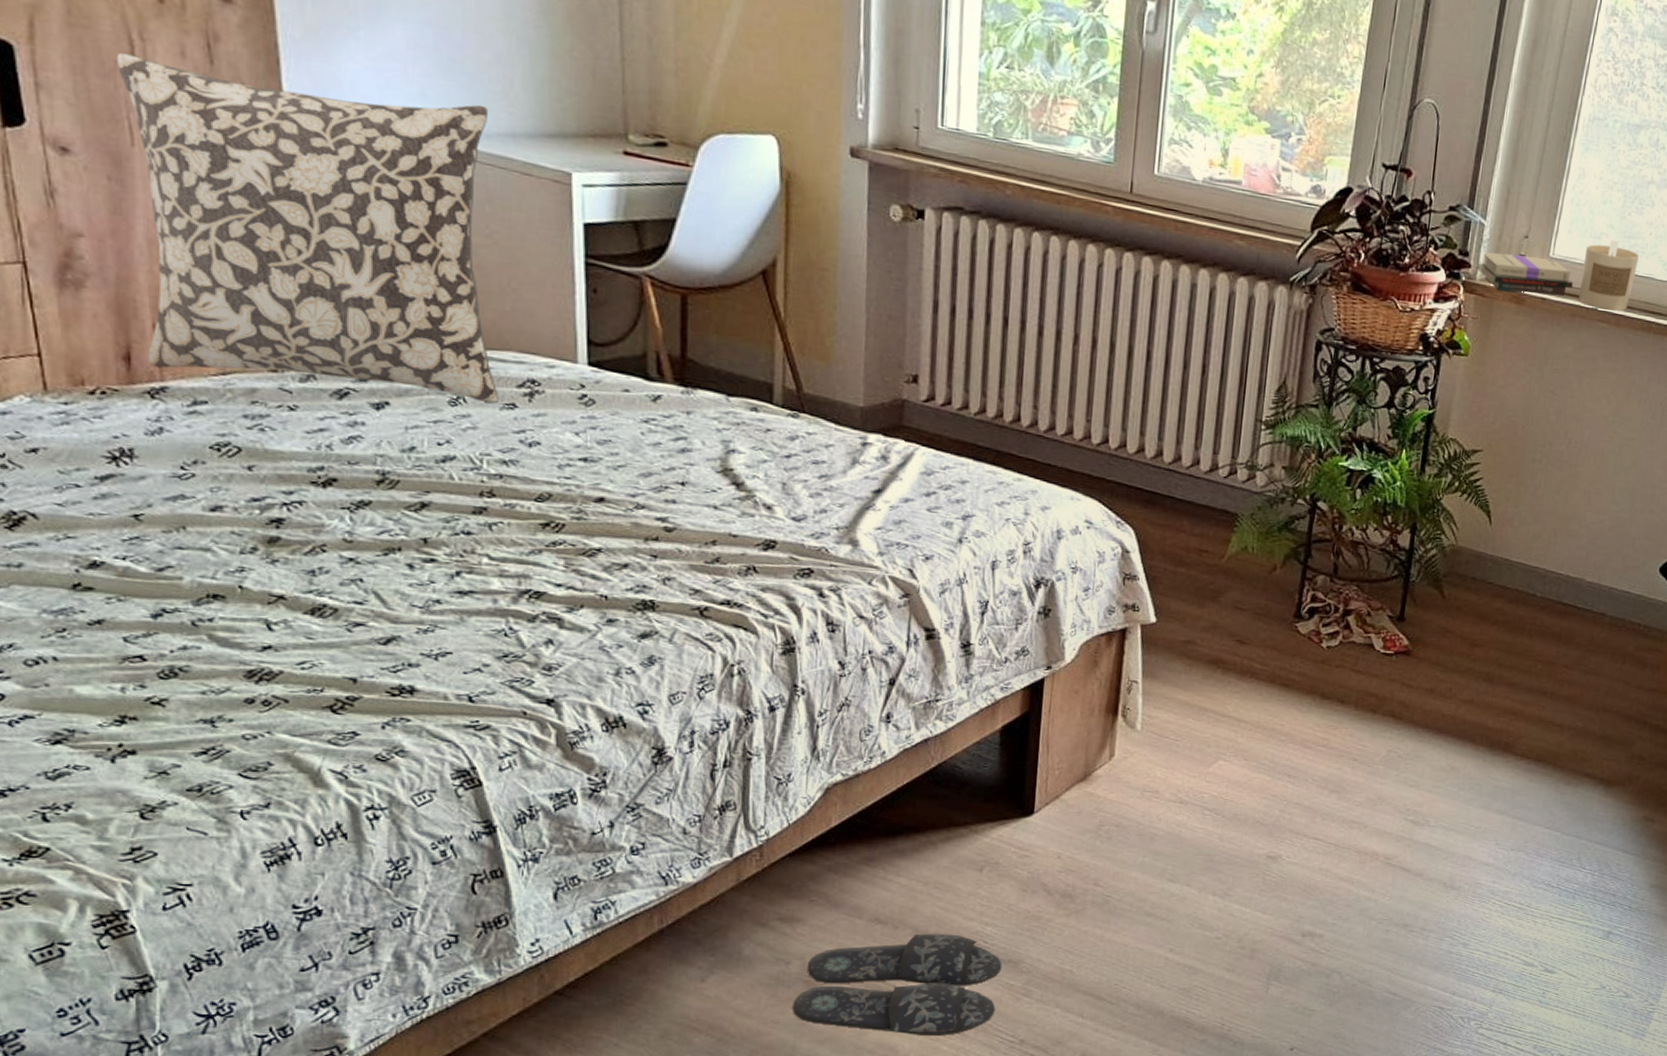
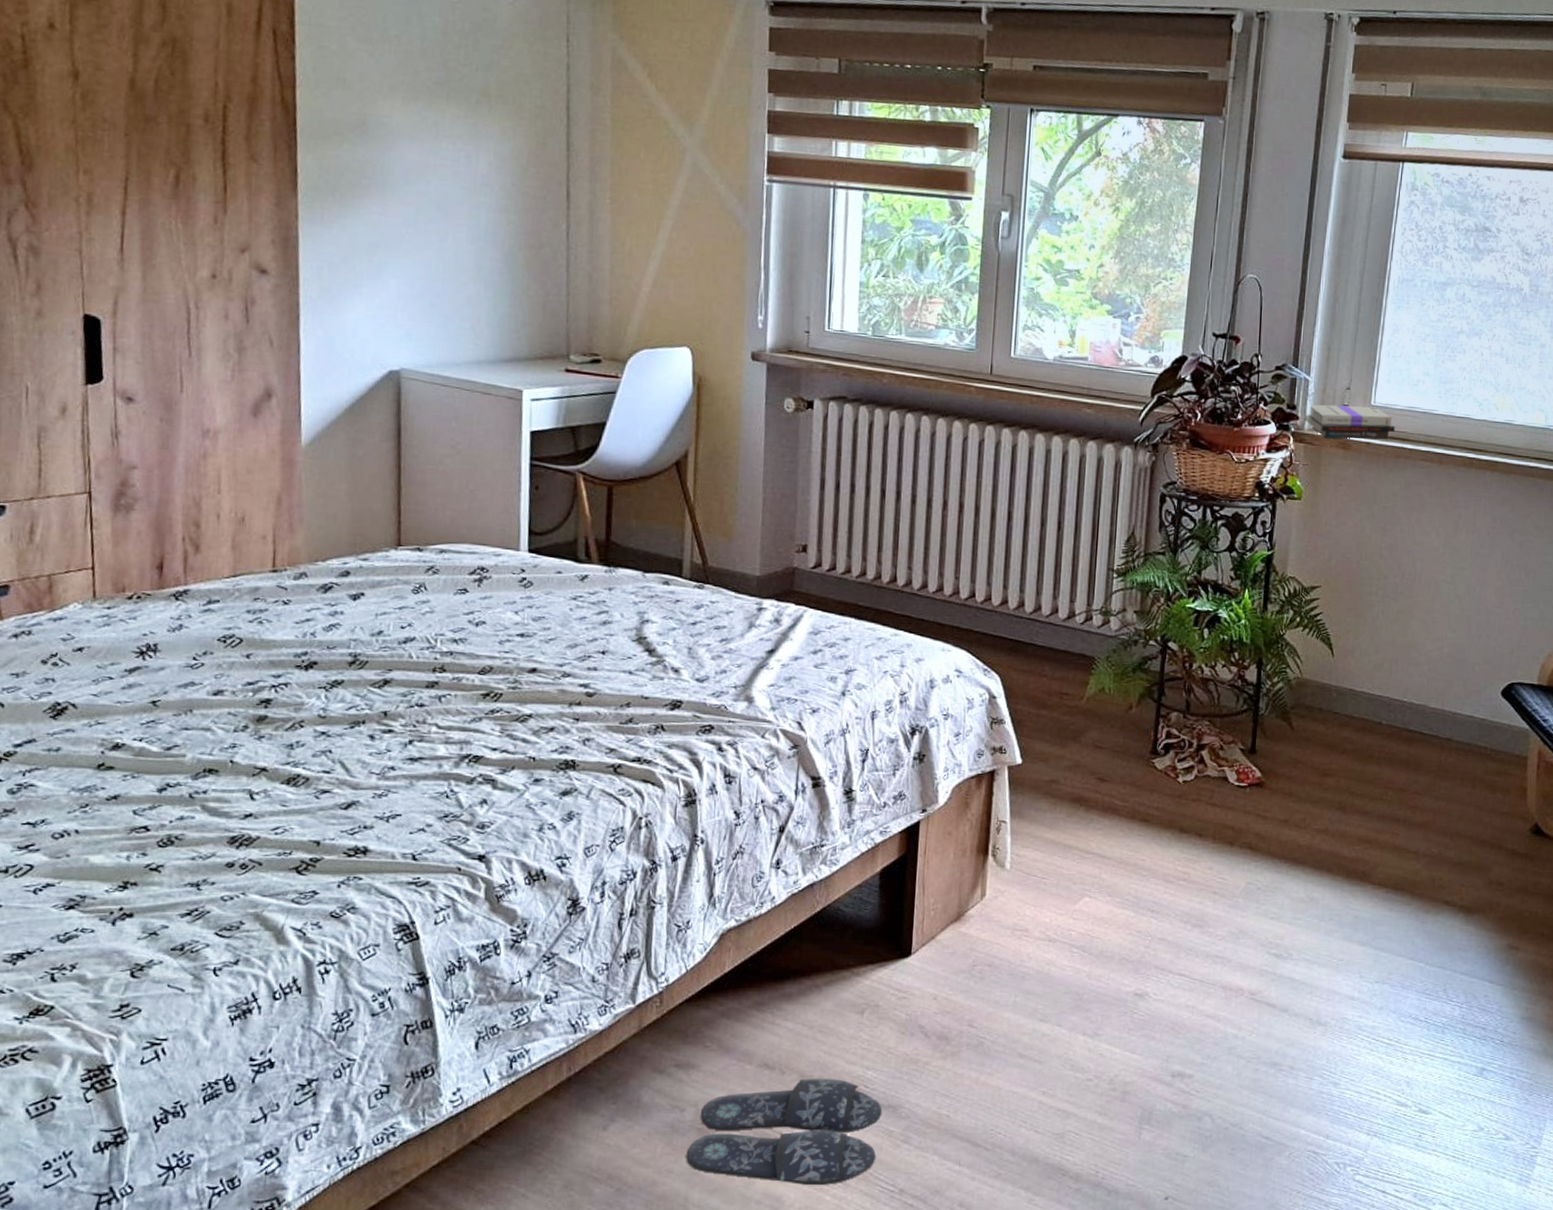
pillow: present [116,53,499,404] -> none [176,320,459,590]
candle: present [1578,239,1640,312] -> none [1401,385,1456,451]

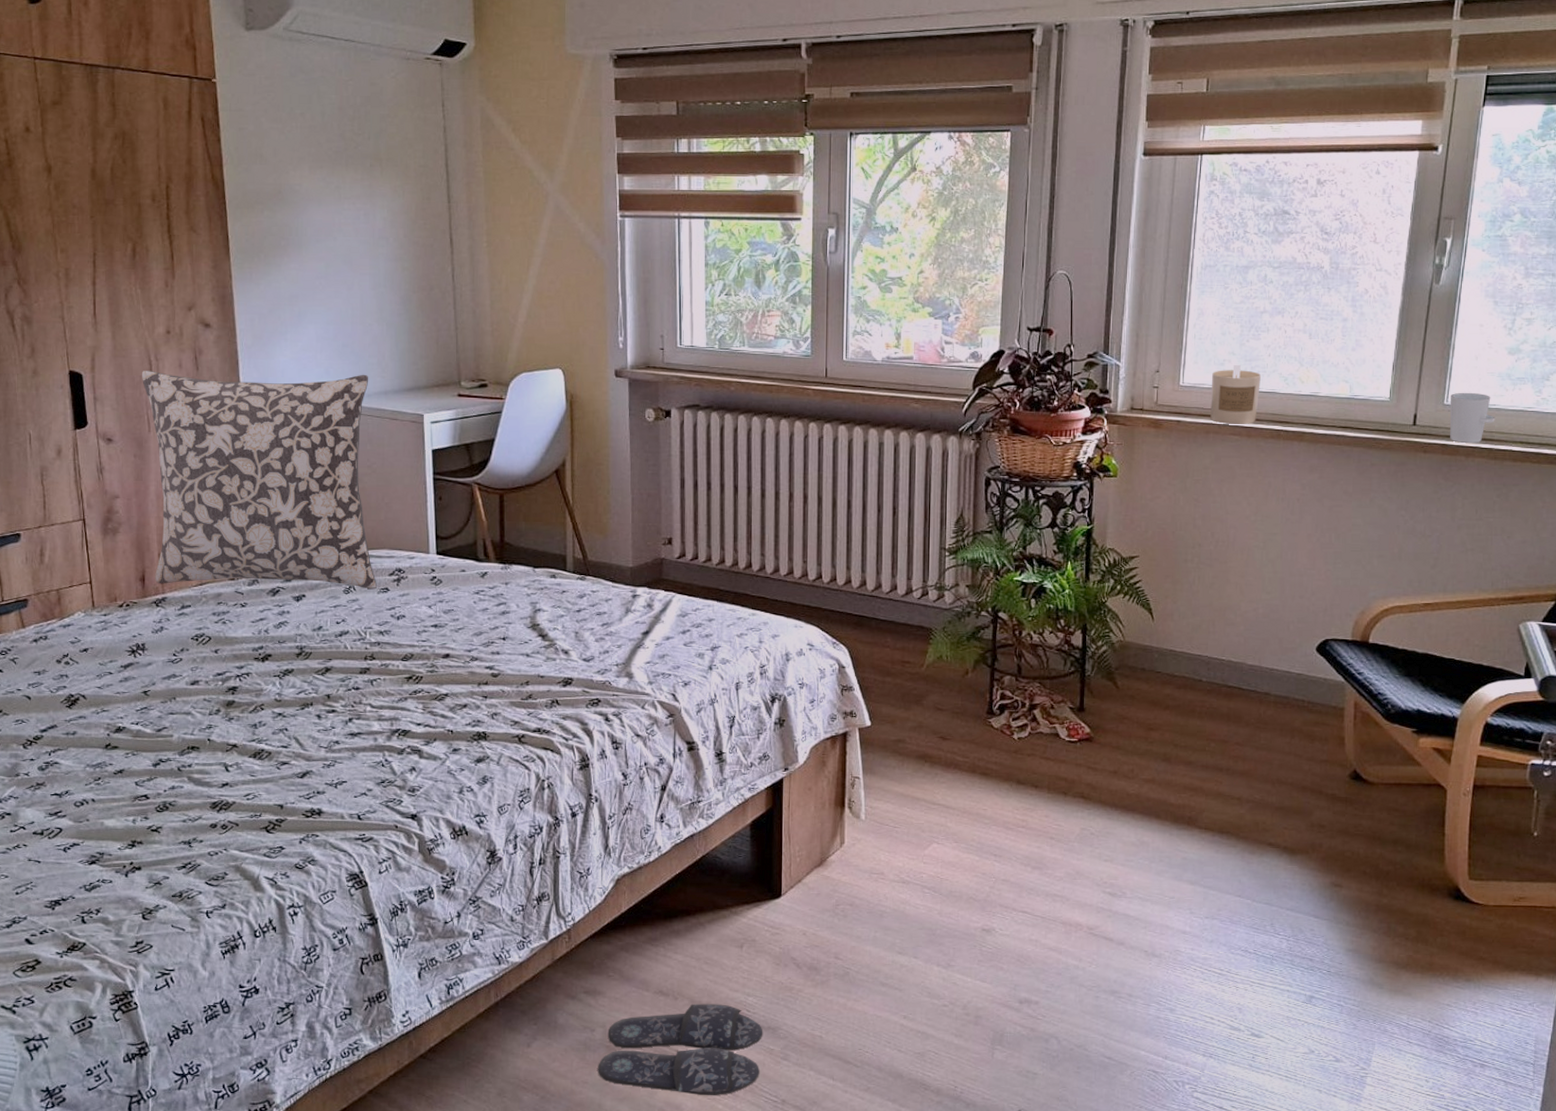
pillow: none [176,320,459,590] -> present [141,371,377,590]
books: present [1304,404,1395,440] -> none [1116,386,1203,419]
candle: none [1401,385,1456,451] -> present [1210,364,1262,425]

